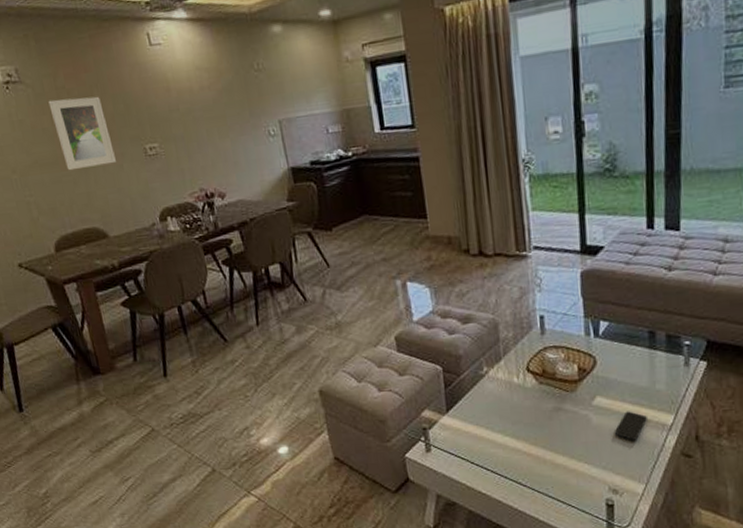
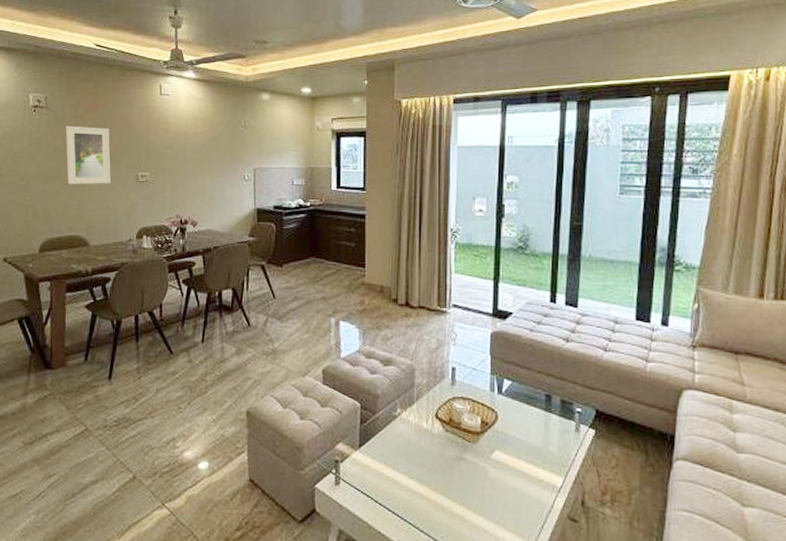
smartphone: present [614,411,647,440] -> none [508,468,539,498]

